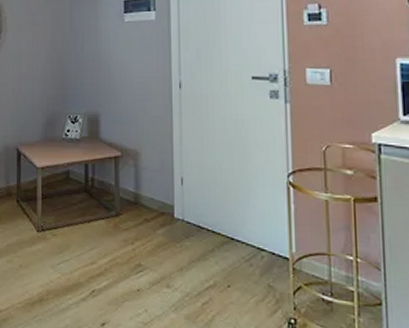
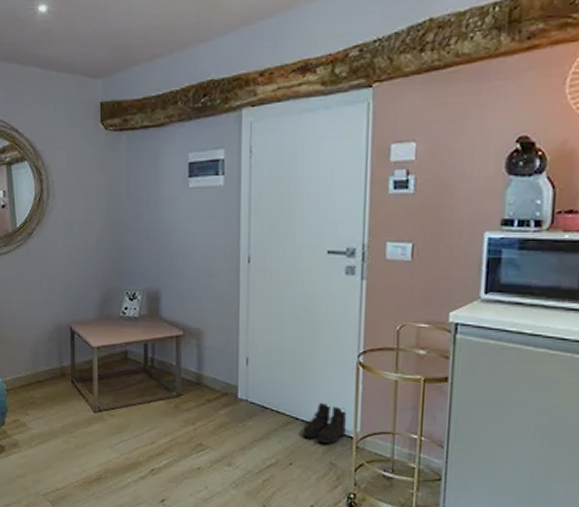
boots: none [239,222,282,265] -> present [303,402,347,444]

